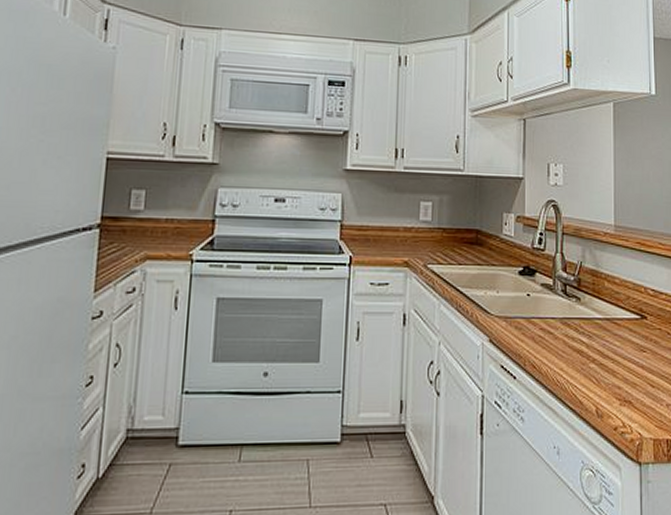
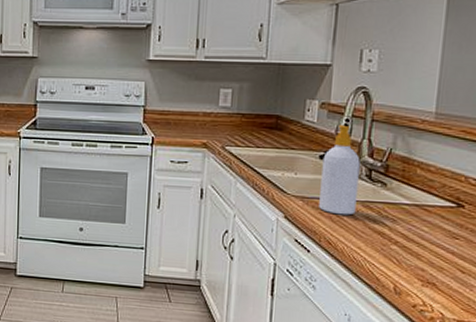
soap bottle: none [521,238,556,334] -> present [319,124,360,215]

